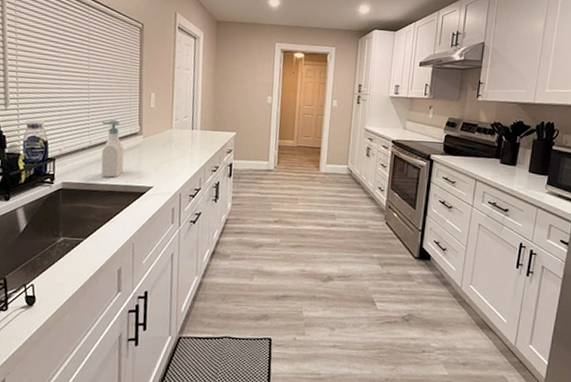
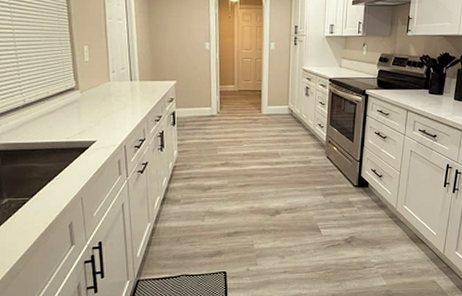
soap bottle: present [101,119,124,178] -> none [33,76,63,135]

